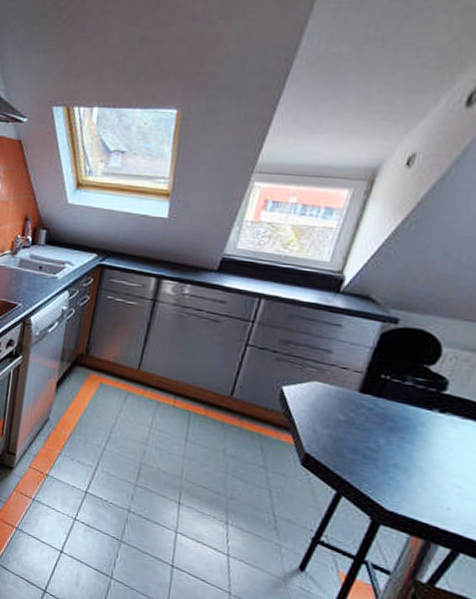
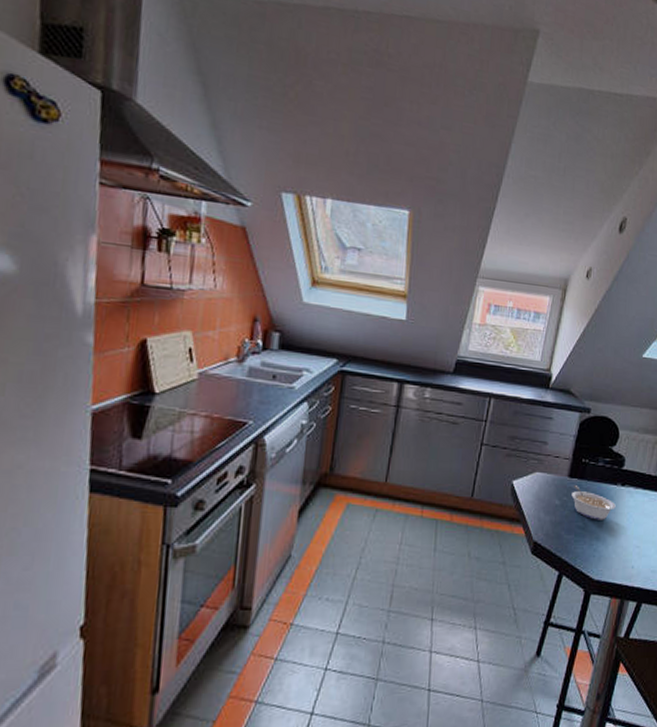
legume: none [361,401,428,447] -> present [571,484,616,520]

